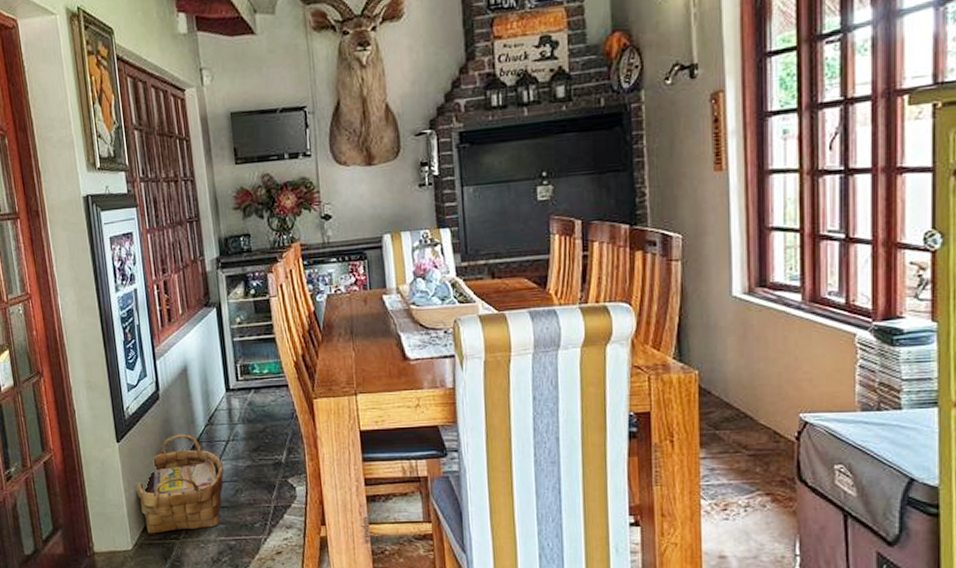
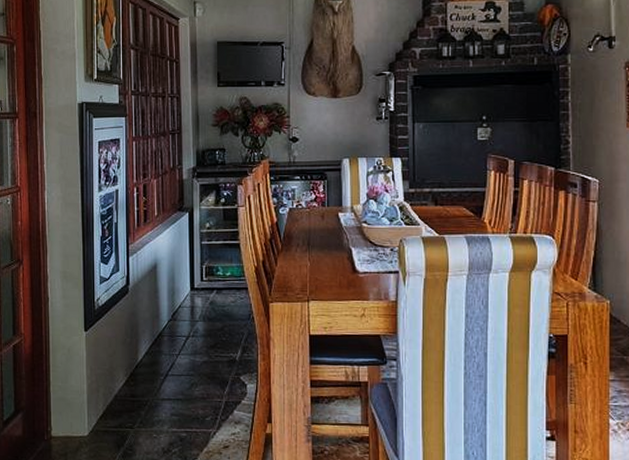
woven basket: present [136,434,224,534] -> none [98,327,181,422]

